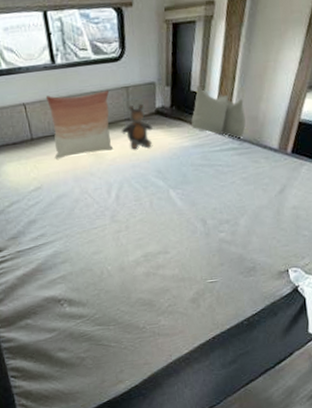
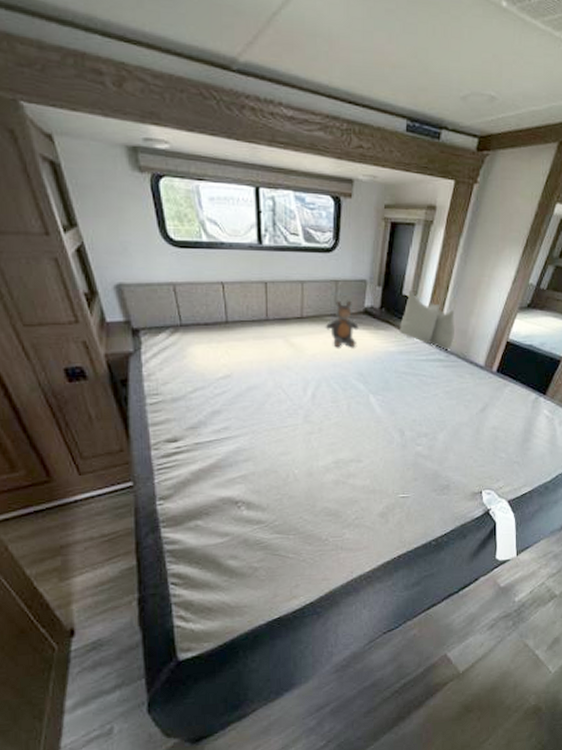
pillow: present [45,90,114,160] -> none [247,278,318,347]

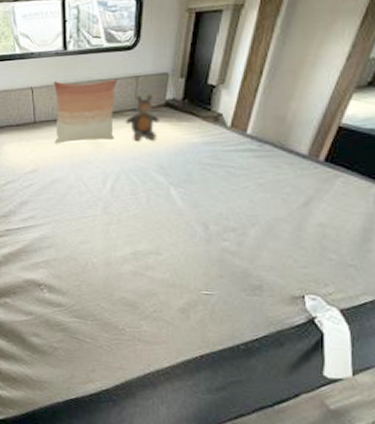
pillow: none [247,278,318,347] -> present [53,78,118,144]
cushion: present [399,290,456,350] -> none [203,79,271,139]

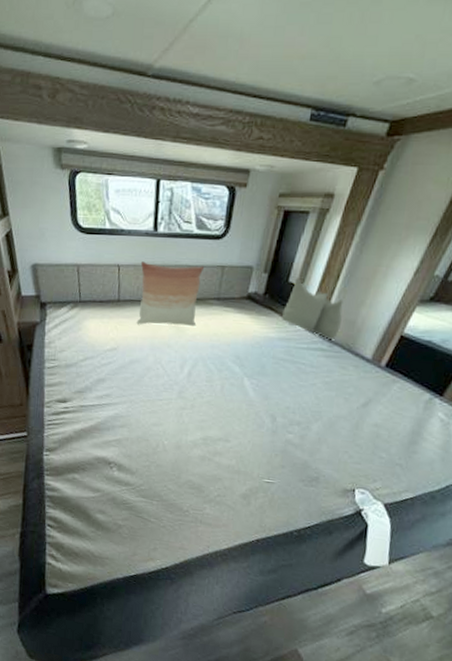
teddy bear: present [125,94,160,140] -> none [207,284,241,330]
cushion: none [203,79,271,139] -> present [281,278,344,340]

